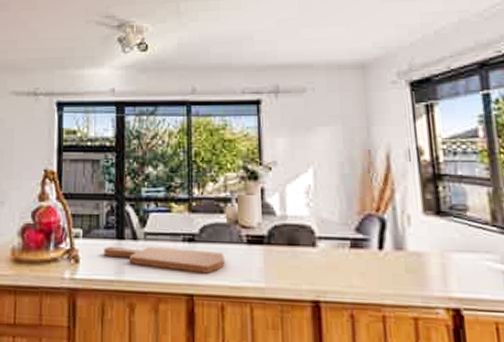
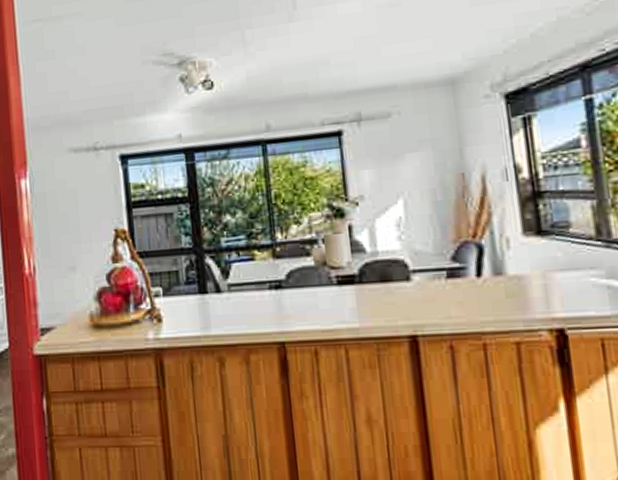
cutting board: present [103,246,225,274] -> none [186,296,316,320]

